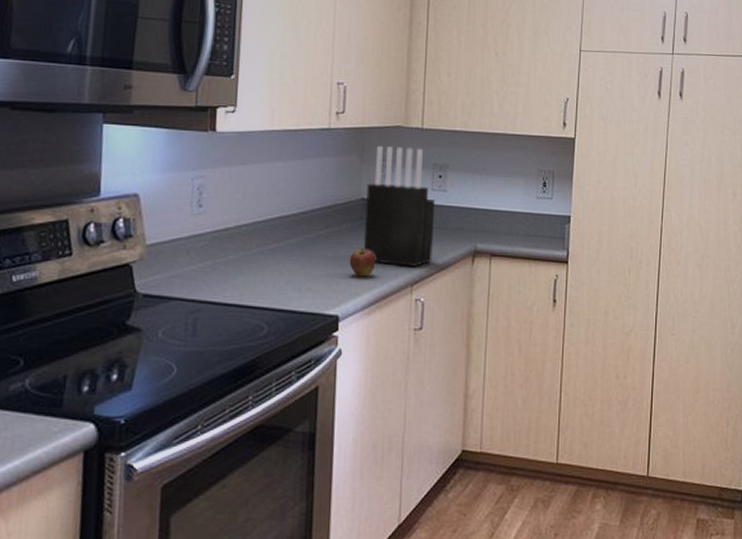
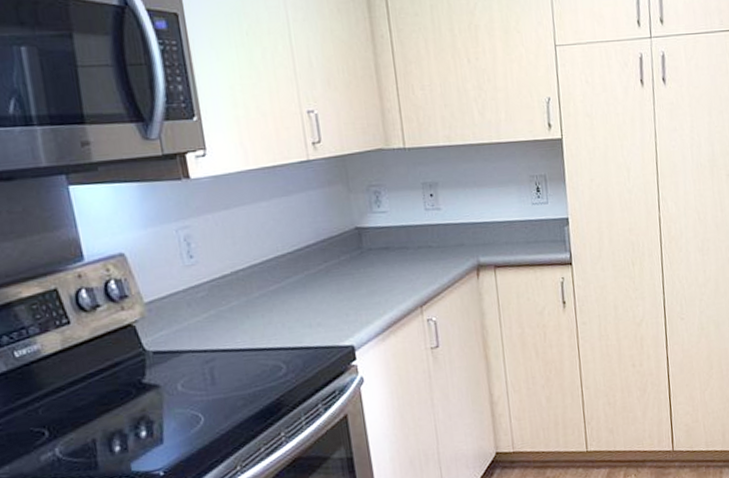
fruit: present [349,247,376,277] -> none [354,276,382,306]
knife block: present [364,146,436,268] -> none [358,168,438,290]

